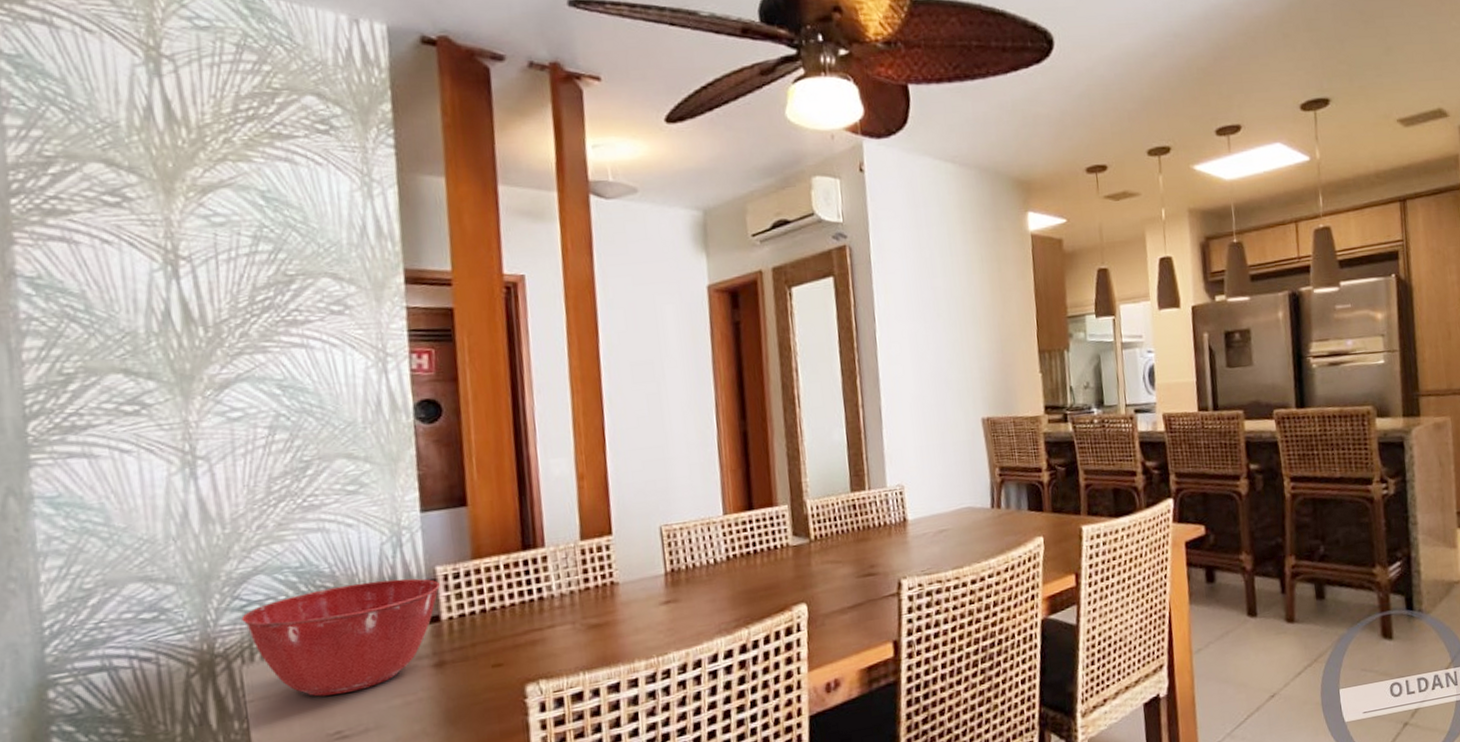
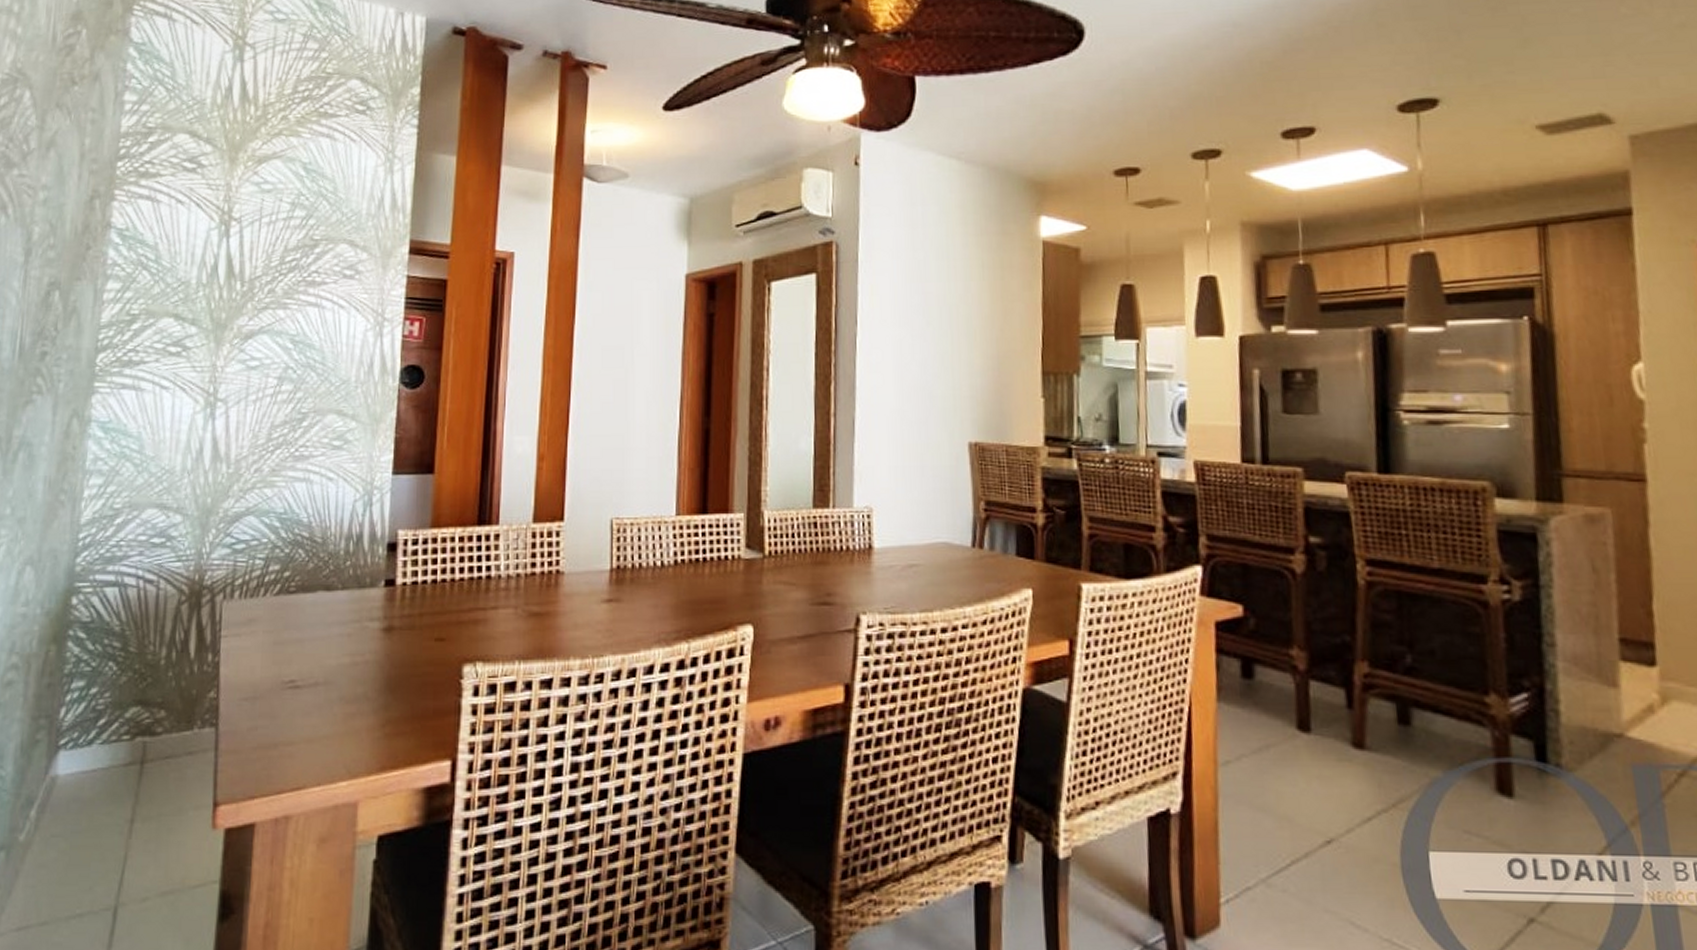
mixing bowl: present [241,578,440,697] -> none [229,536,399,643]

